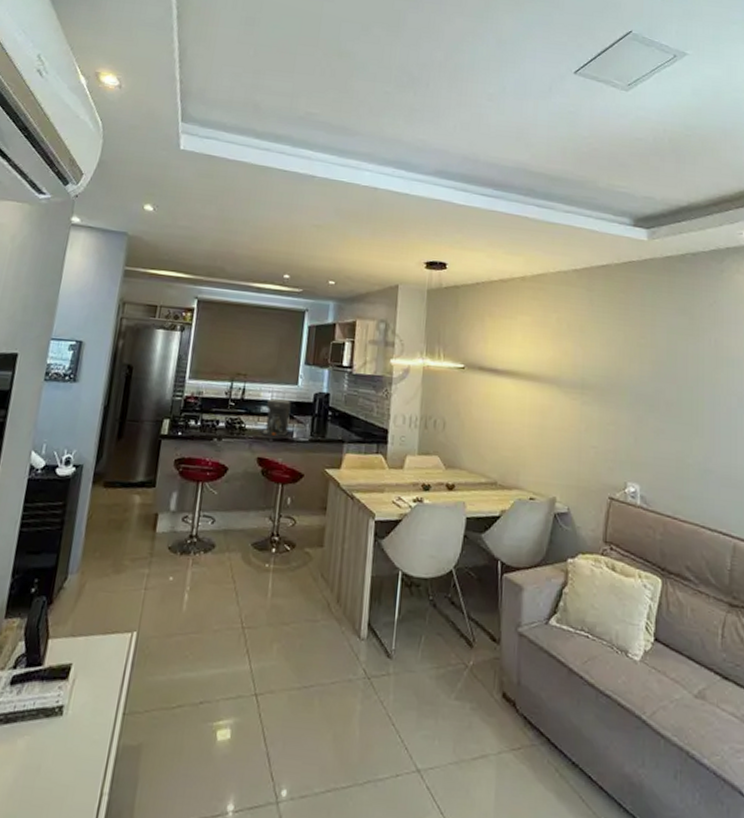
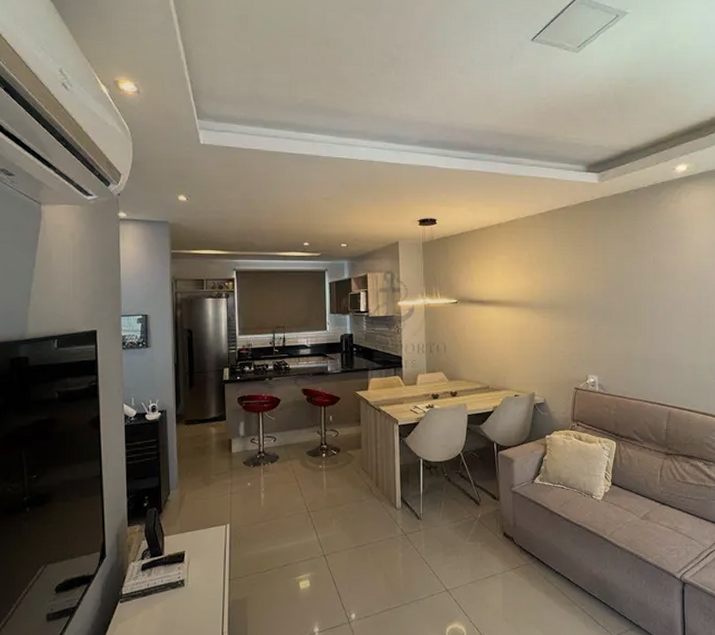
coffee maker: present [262,399,292,438] -> none [303,343,324,372]

